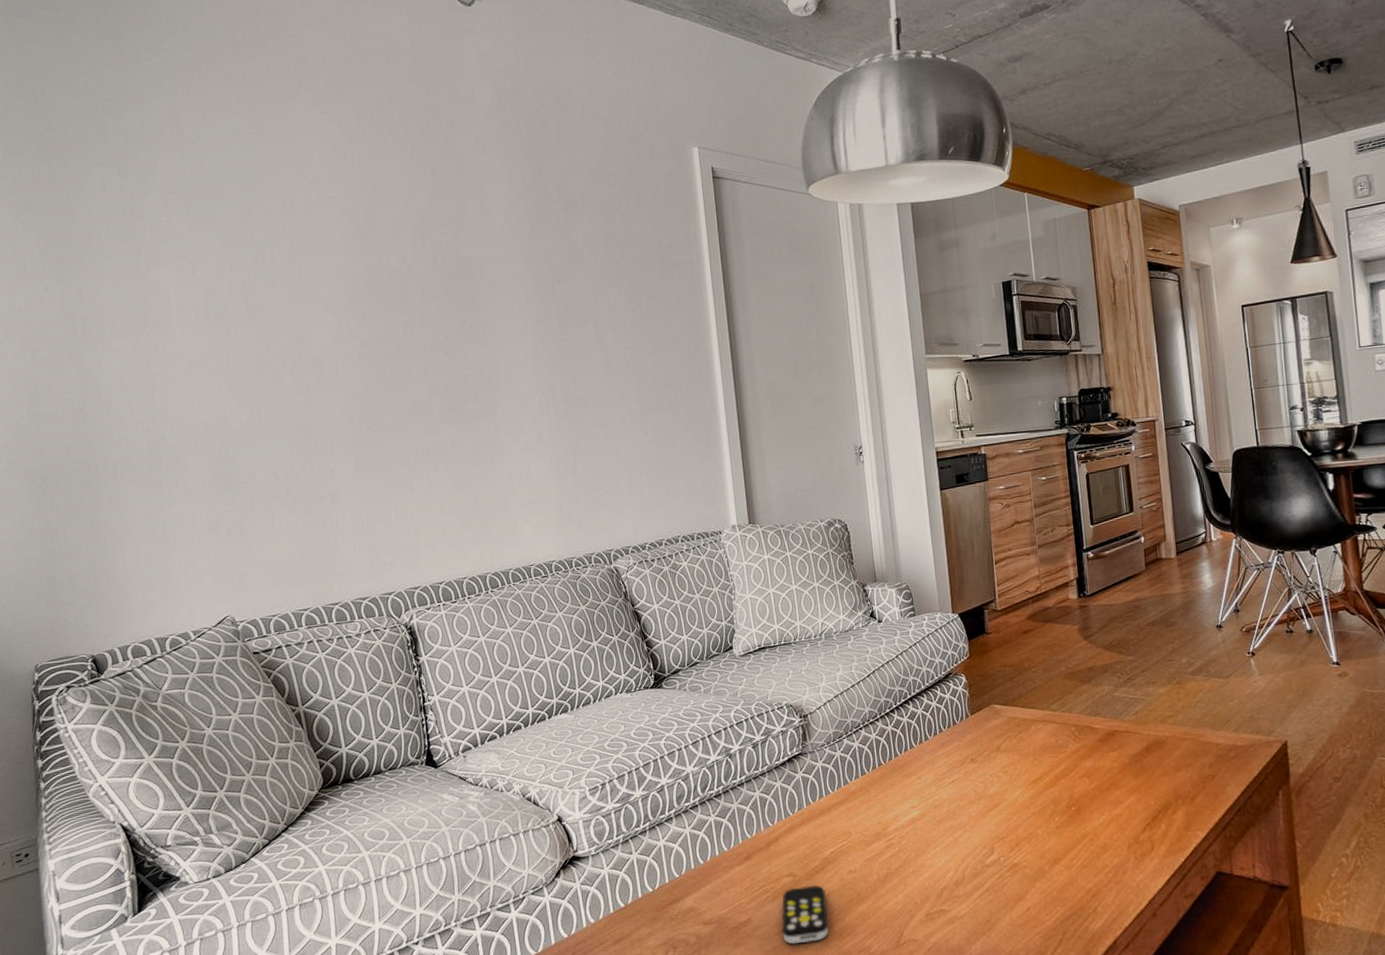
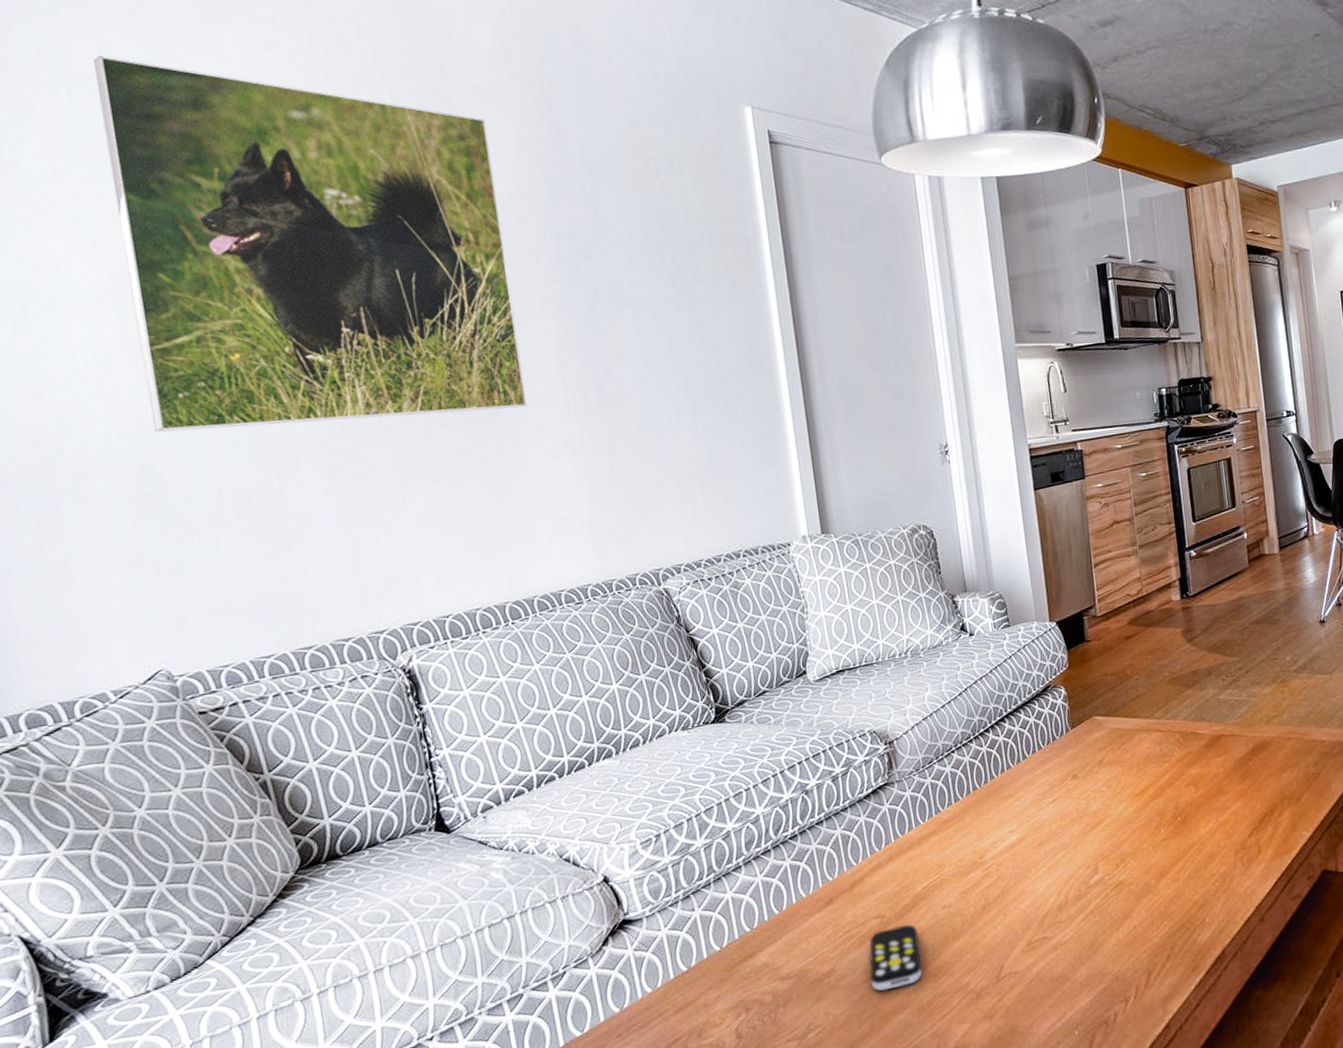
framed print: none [199,123,509,423] -> present [94,55,527,432]

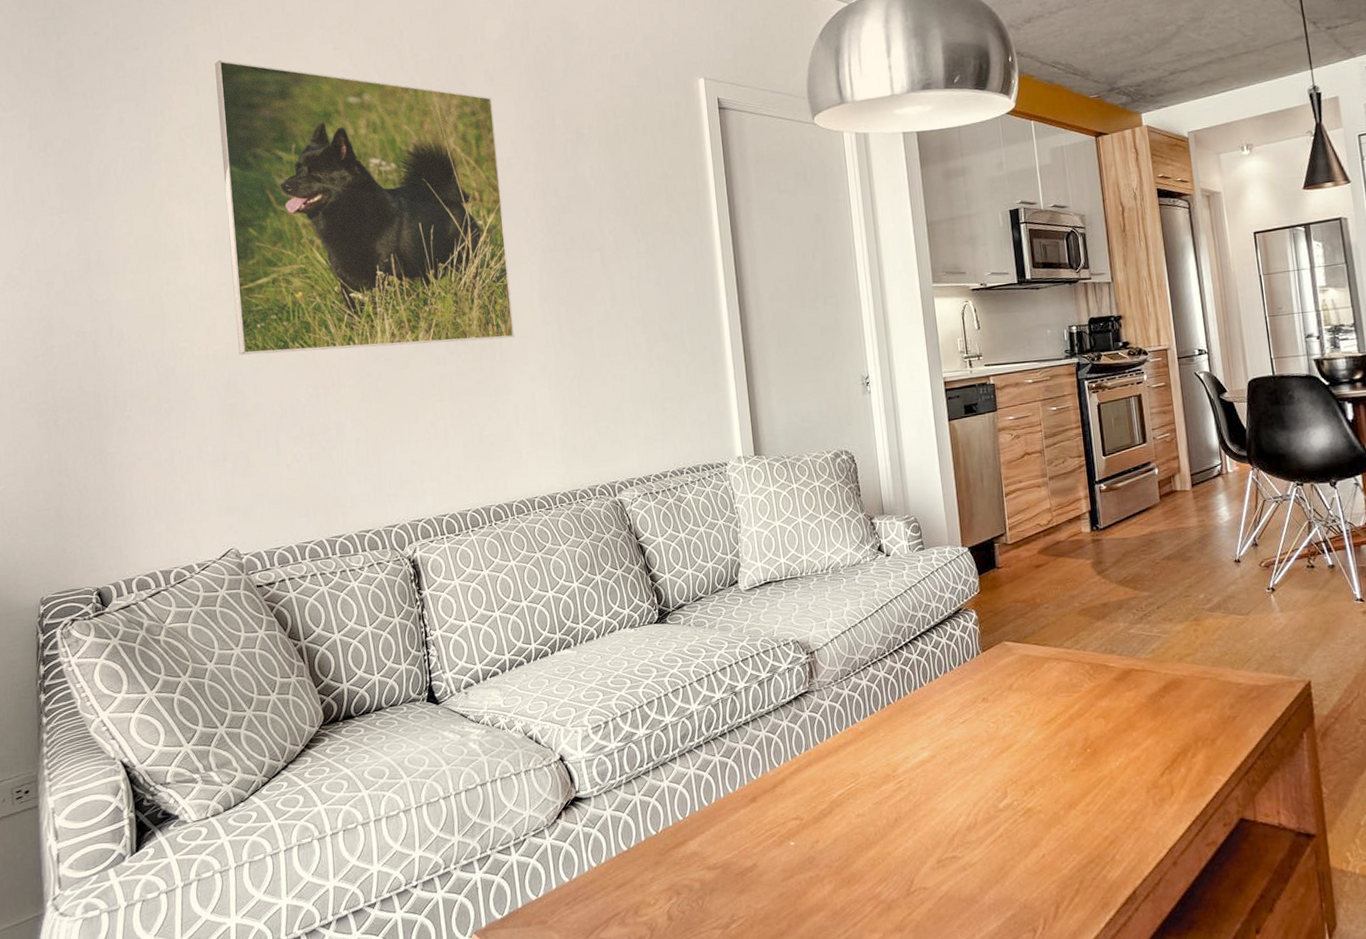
remote control: present [869,924,923,991] -> none [788,829,837,892]

